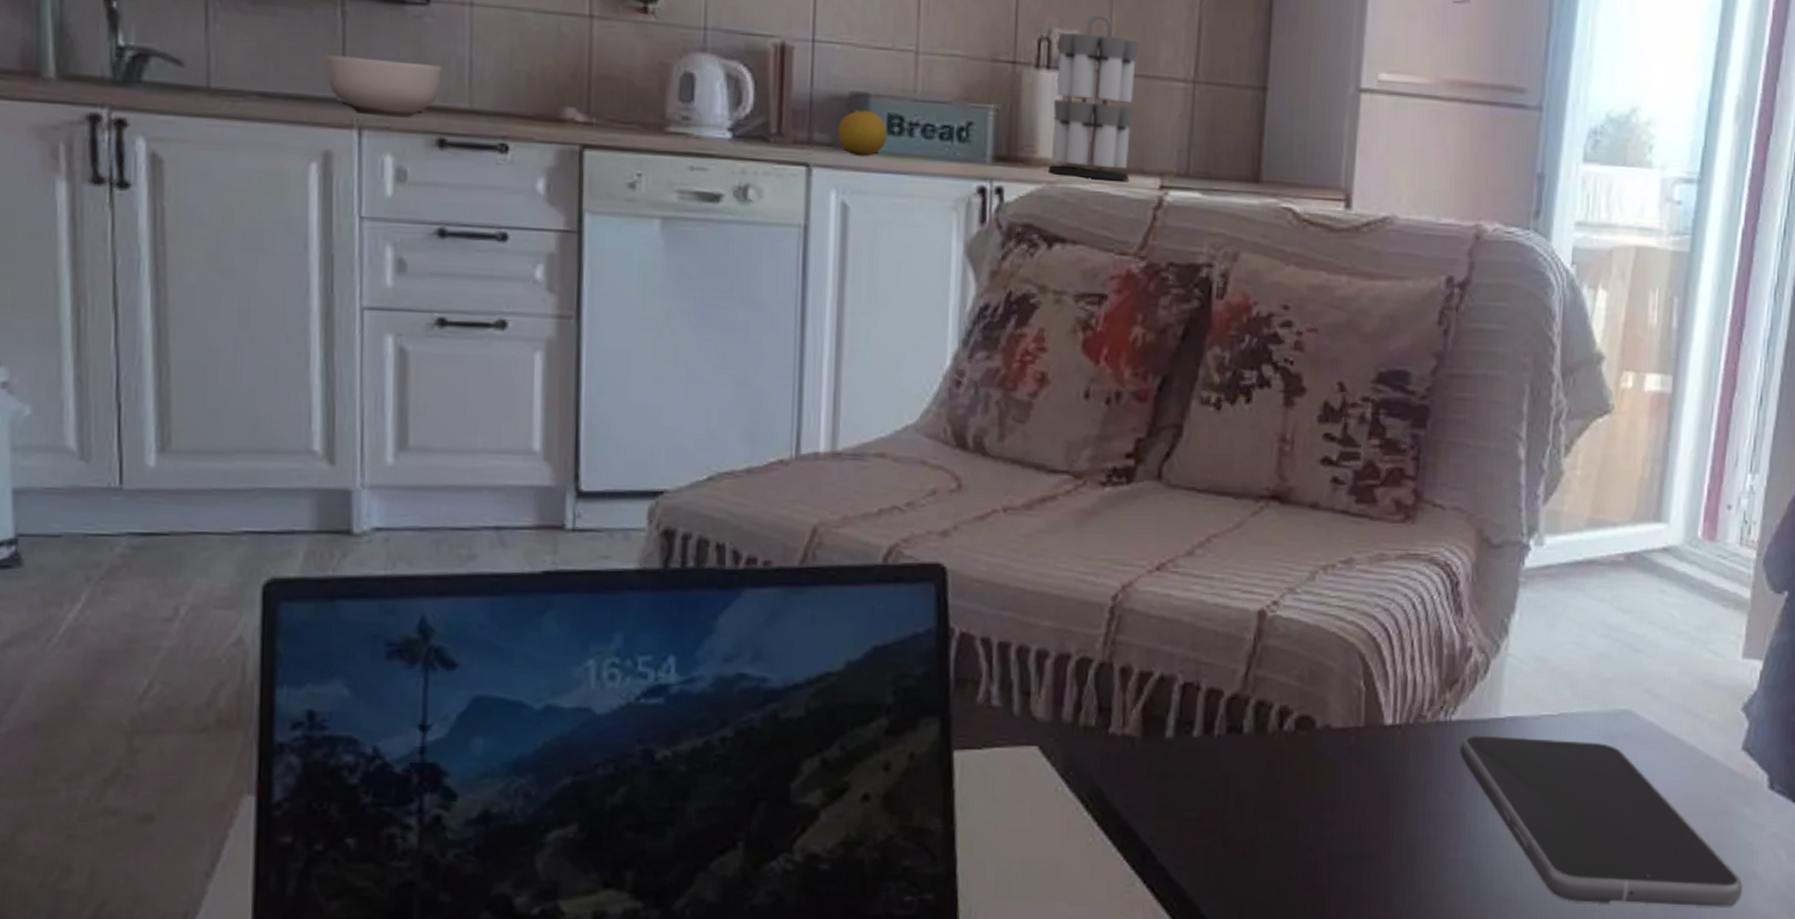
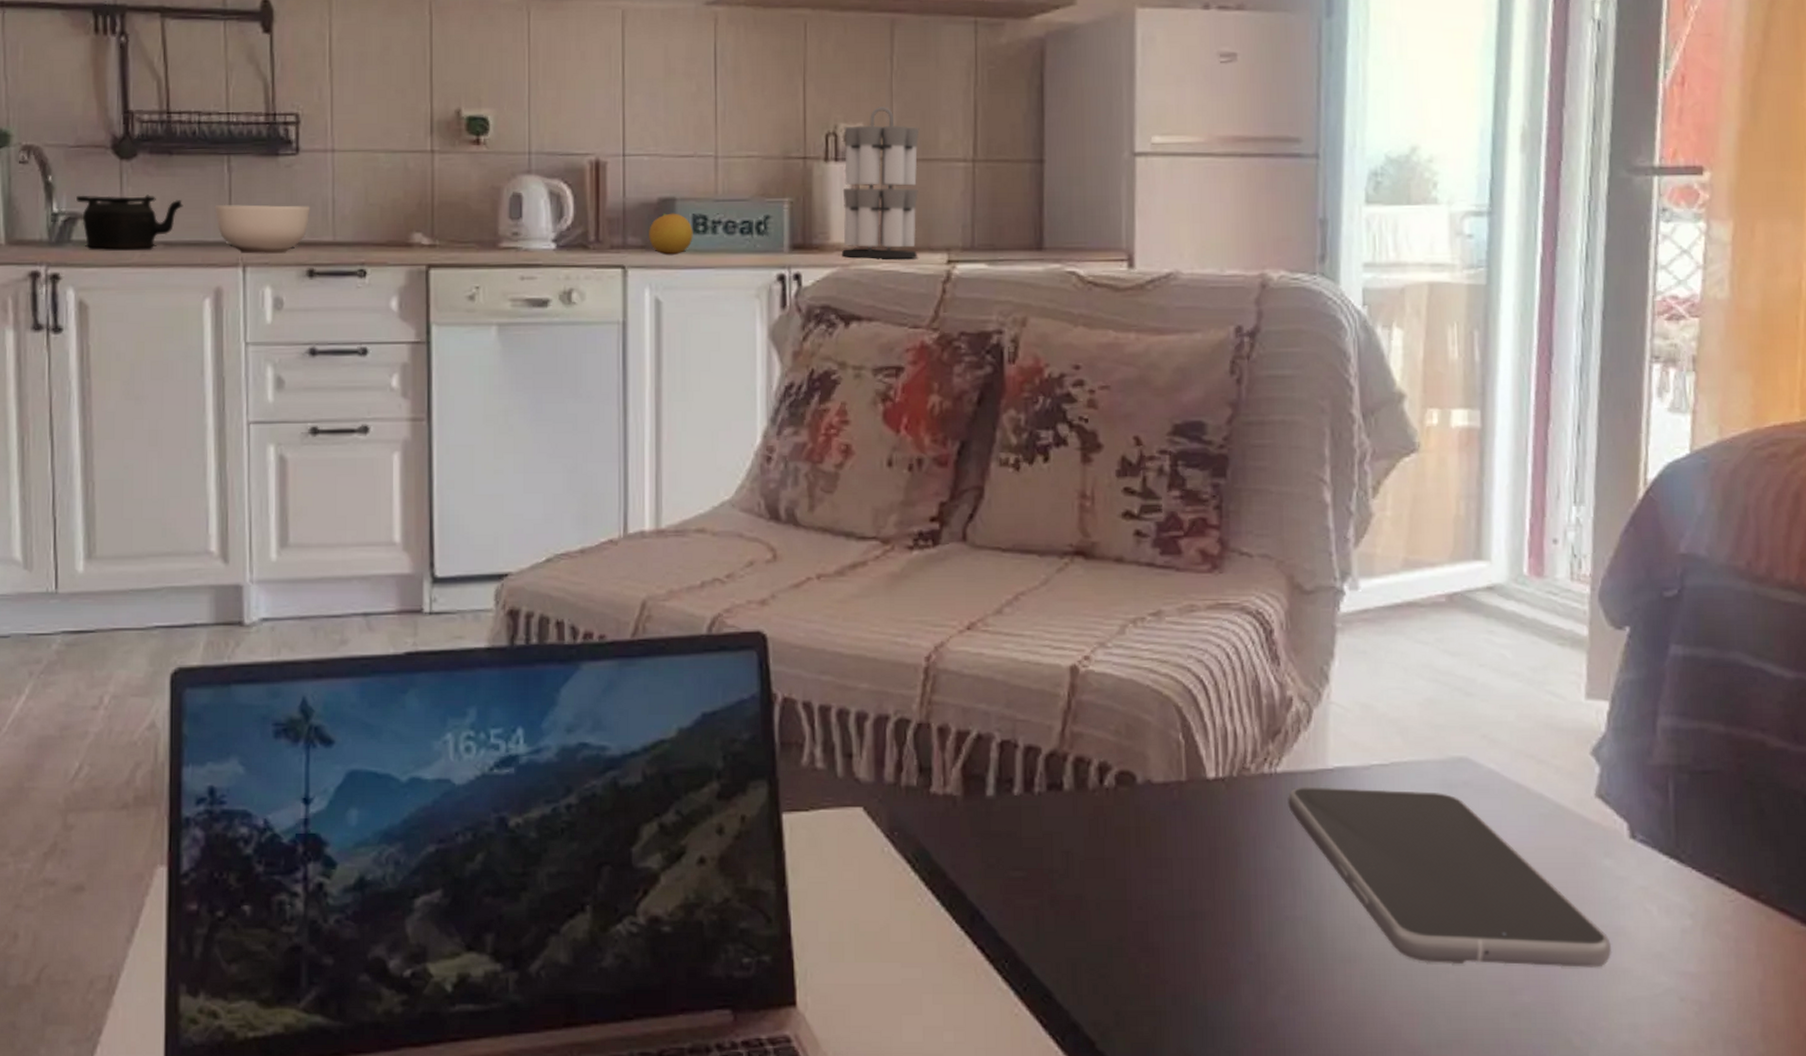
teapot: none [149,27,285,102] -> present [76,195,183,252]

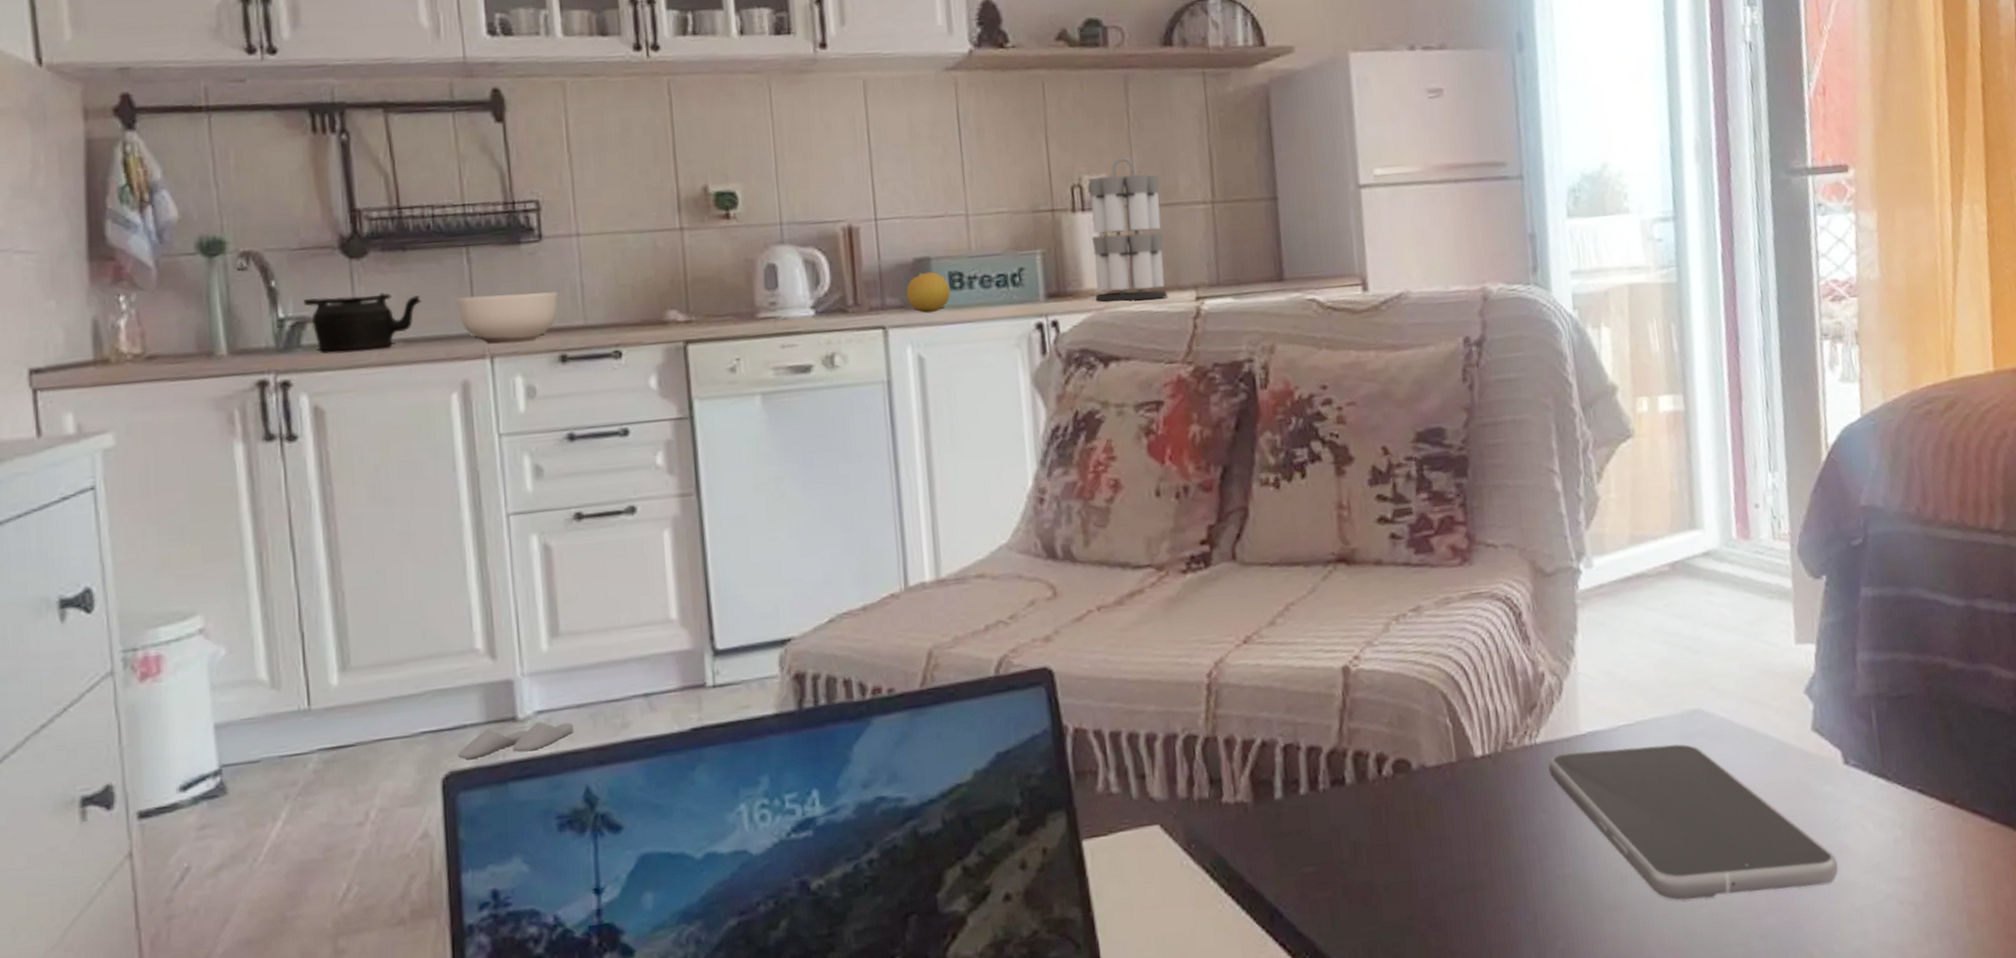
slippers: none [187,629,296,657] -> present [458,722,574,760]

